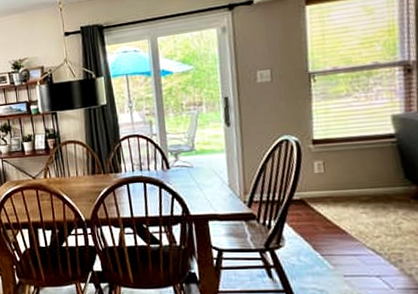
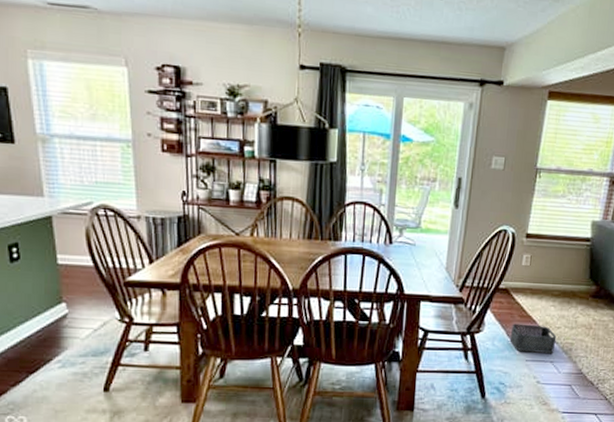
storage bin: none [317,235,379,268] -> present [509,324,557,354]

